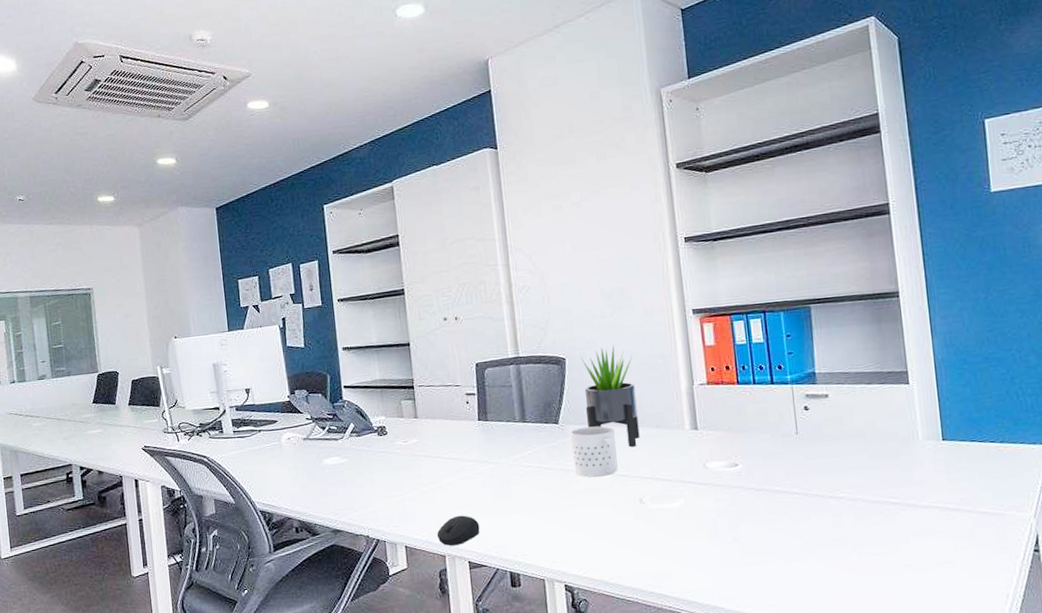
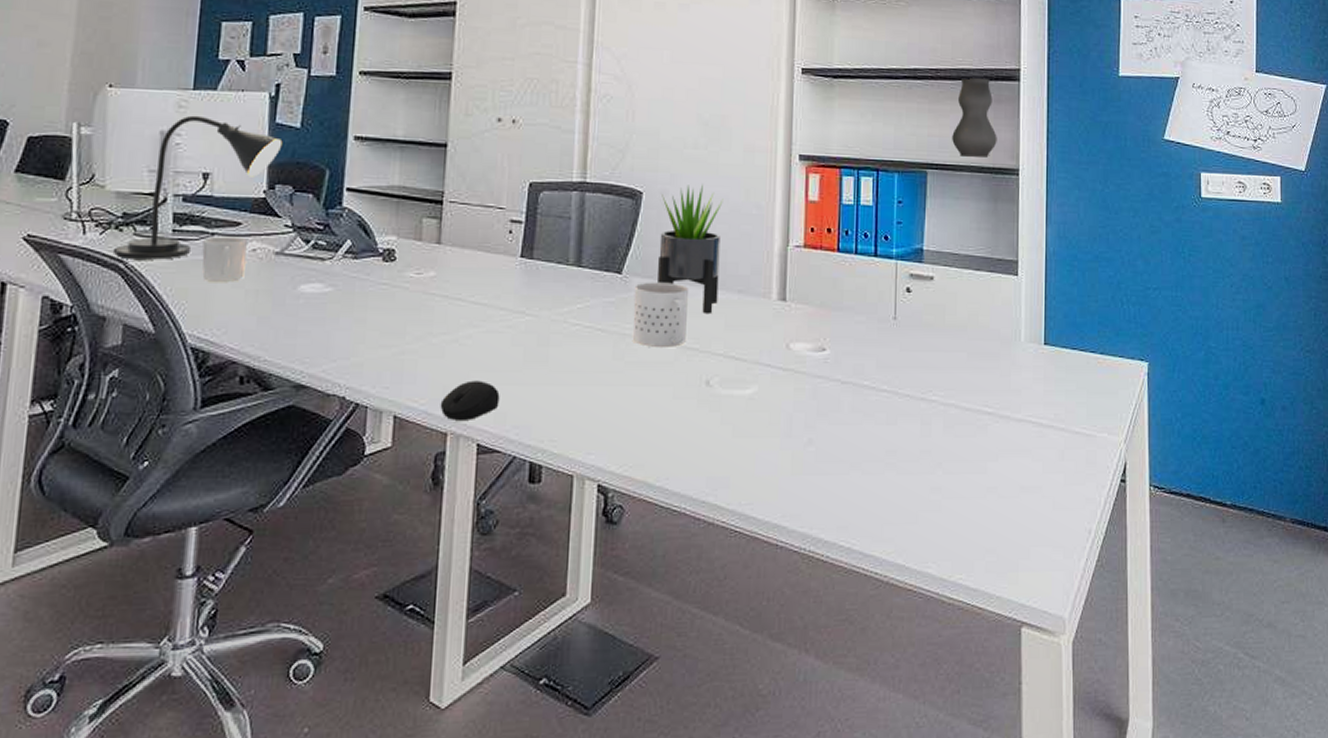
desk lamp: none [198,349,295,455] -> present [112,115,283,260]
mug: none [254,430,286,465] -> present [202,236,247,283]
vase: none [830,217,874,289] -> present [952,77,997,157]

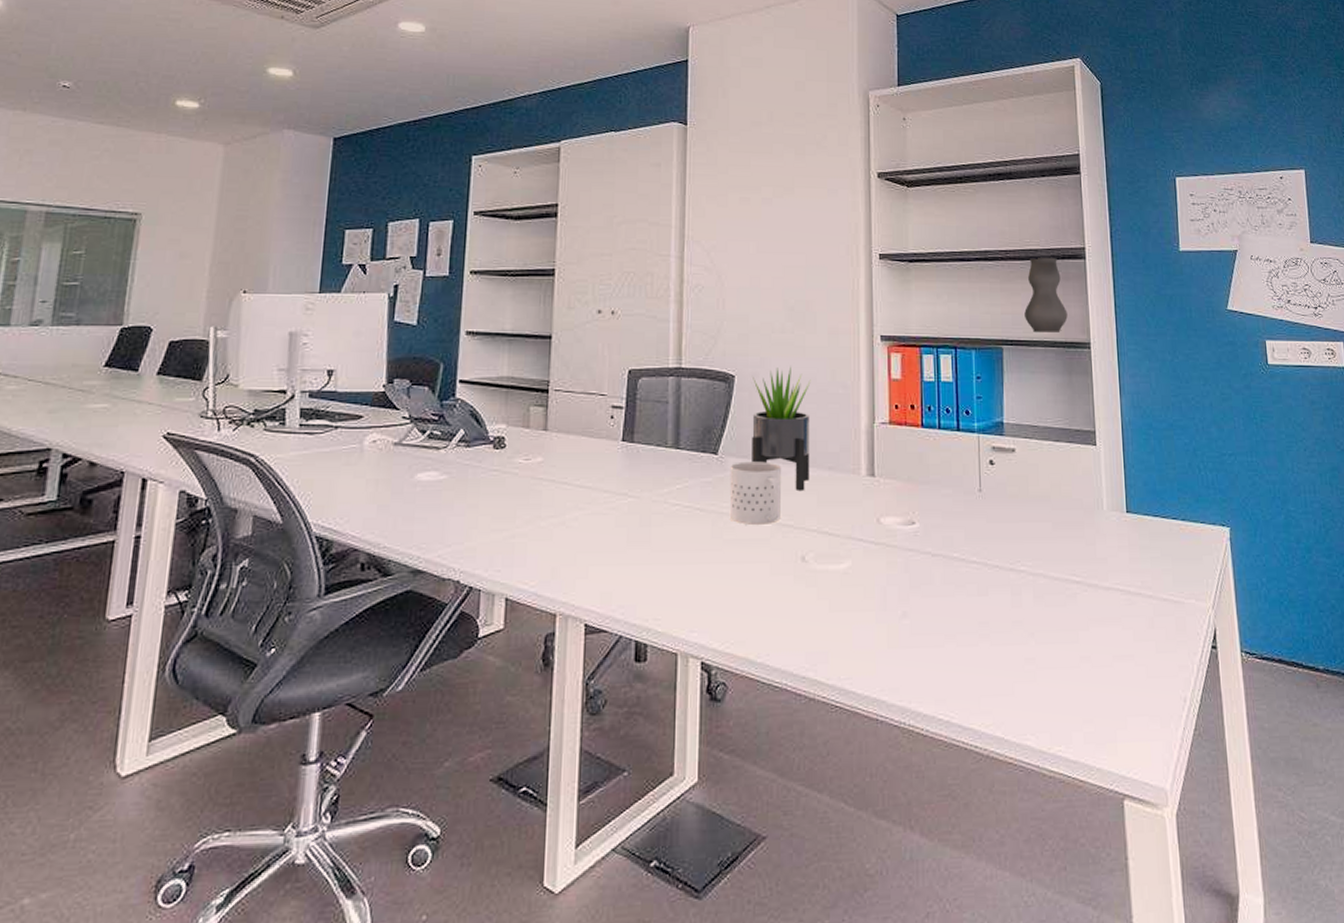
desk lamp: present [112,115,283,260] -> none [244,316,401,453]
mug: present [202,236,247,283] -> none [326,429,368,474]
computer mouse: present [440,380,500,420] -> none [549,562,605,601]

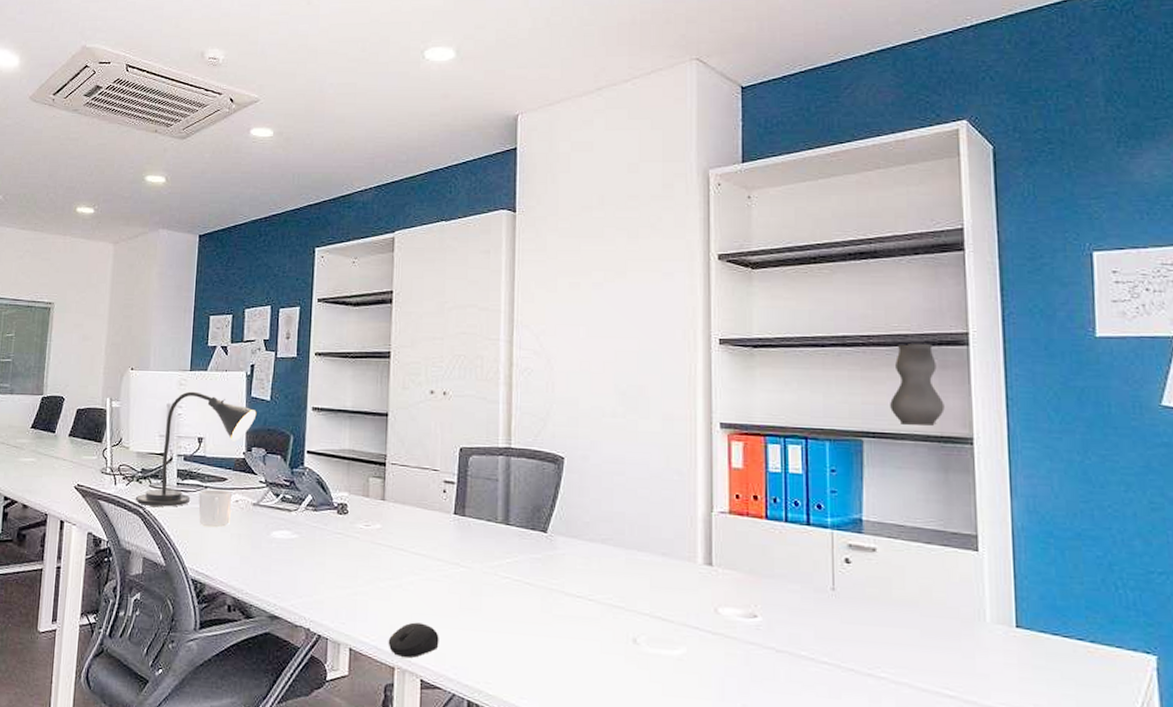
desk lamp: none [244,316,401,453] -> present [135,391,257,507]
mug: none [326,429,368,474] -> present [198,489,232,527]
computer mouse: none [549,562,605,601] -> present [388,622,439,658]
mug: present [729,461,781,526] -> none [559,541,612,605]
potted plant: present [752,366,811,492] -> none [582,450,644,575]

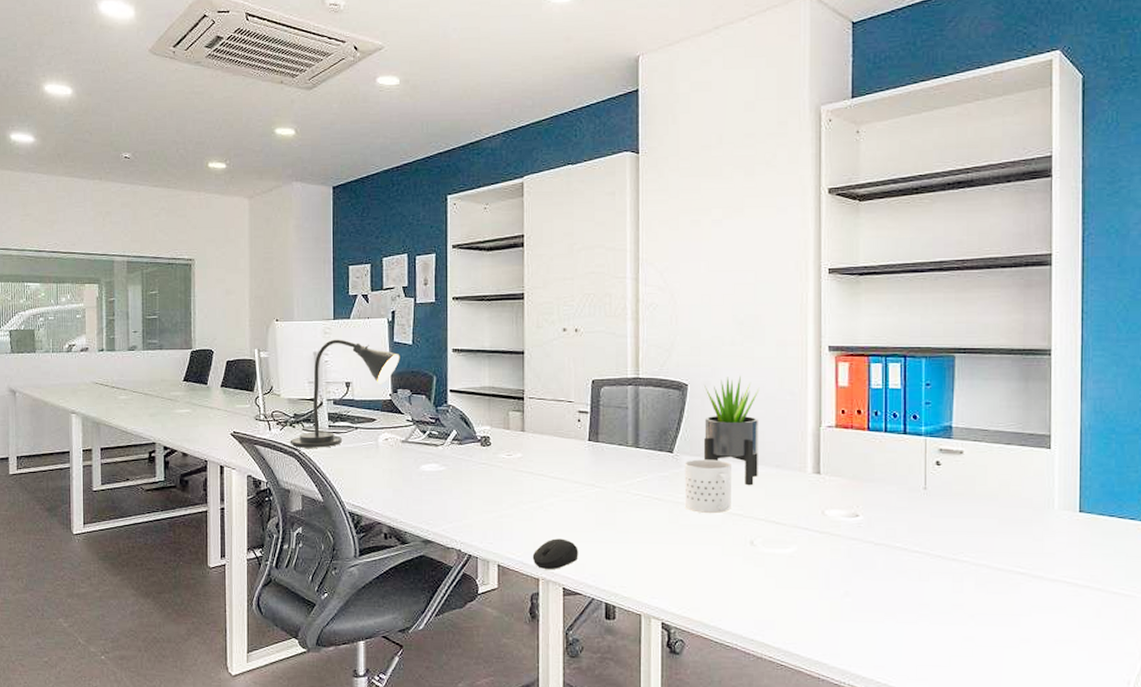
mug: present [198,489,232,527] -> none [350,429,381,465]
mug: none [559,541,612,605] -> present [684,459,731,514]
potted plant: none [582,450,644,575] -> present [704,375,760,486]
vase: present [890,343,945,426] -> none [980,266,1028,340]

